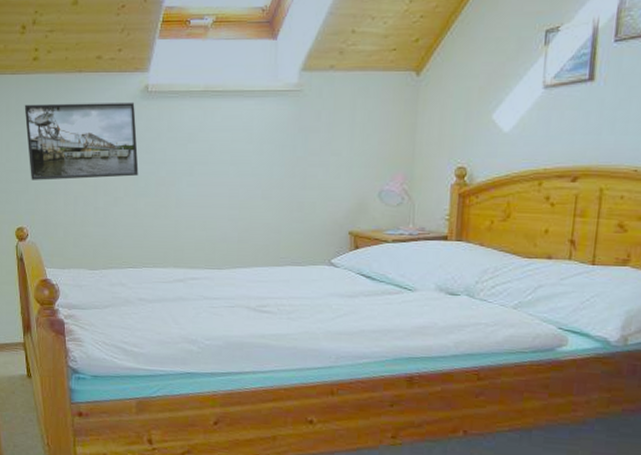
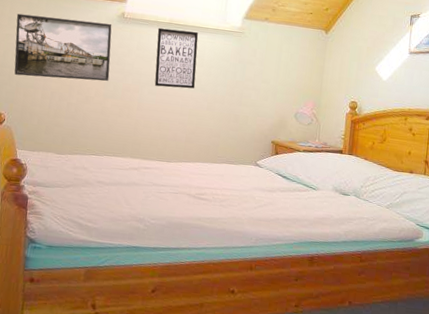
wall art: none [190,97,245,176] -> present [154,28,198,89]

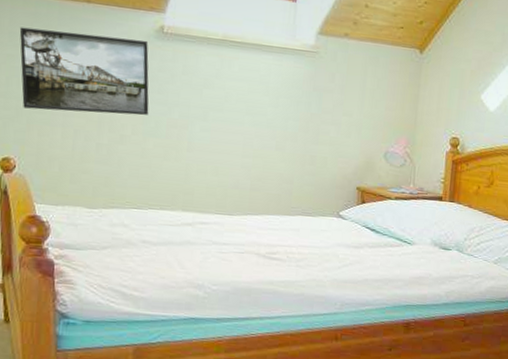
wall art: present [154,28,198,89] -> none [207,46,261,124]

